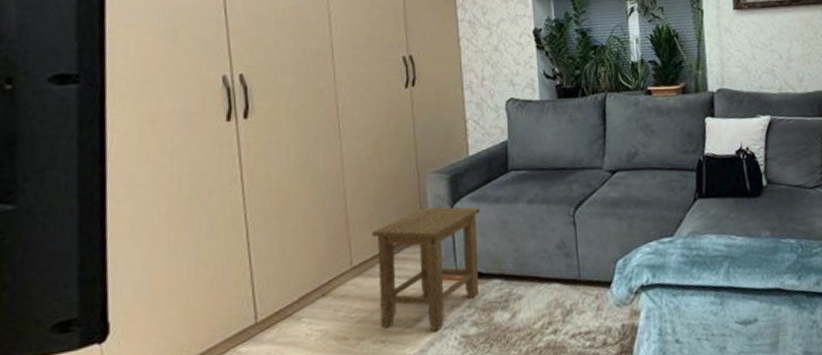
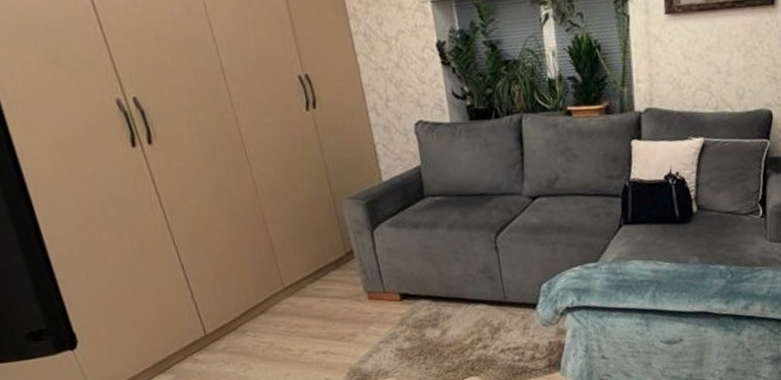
stool: present [371,206,480,331] -> none [297,232,410,345]

